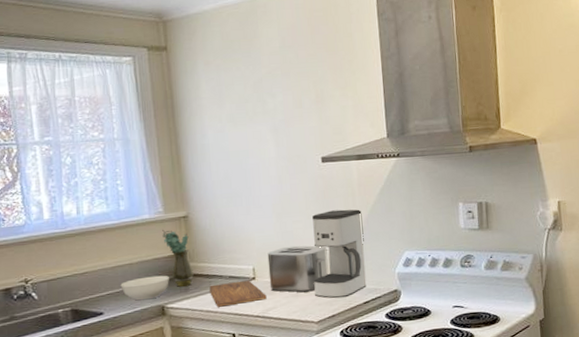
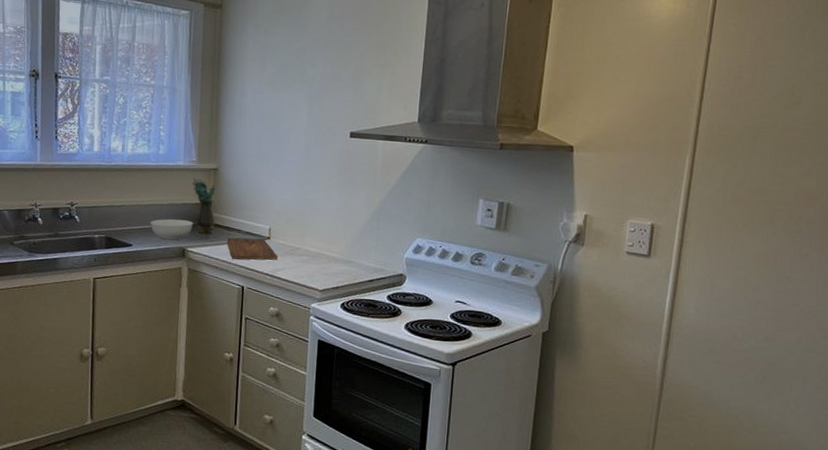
toaster: present [267,246,328,293] -> none [282,214,340,260]
coffee maker: present [312,209,367,299] -> none [323,185,381,272]

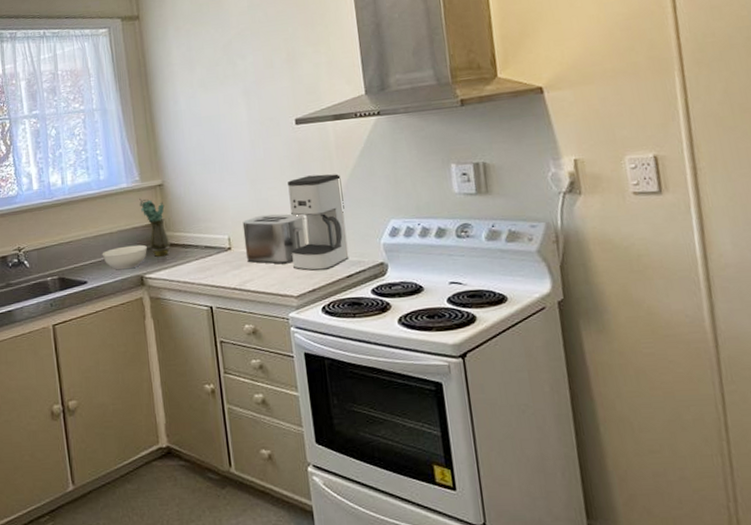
cutting board: present [227,237,278,260] -> none [186,250,243,278]
toaster: none [282,214,340,260] -> present [242,214,306,264]
coffee maker: none [323,185,381,272] -> present [288,174,349,272]

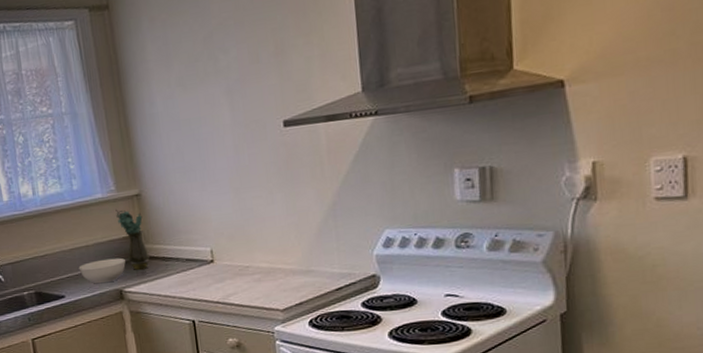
toaster: present [242,214,306,264] -> none [225,225,294,277]
coffee maker: present [288,174,349,272] -> none [274,181,339,284]

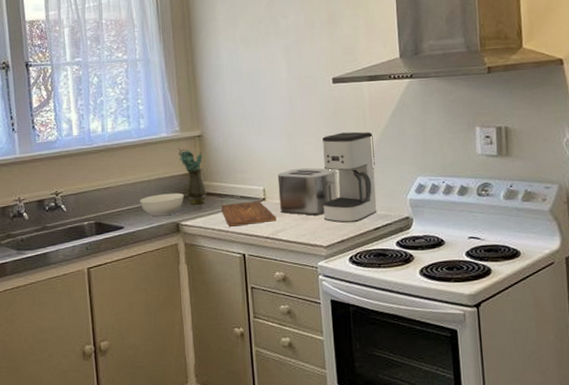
cutting board: none [166,263,227,292] -> present [221,201,277,227]
toaster: none [225,225,294,277] -> present [277,168,337,216]
coffee maker: none [274,181,339,284] -> present [322,132,377,224]

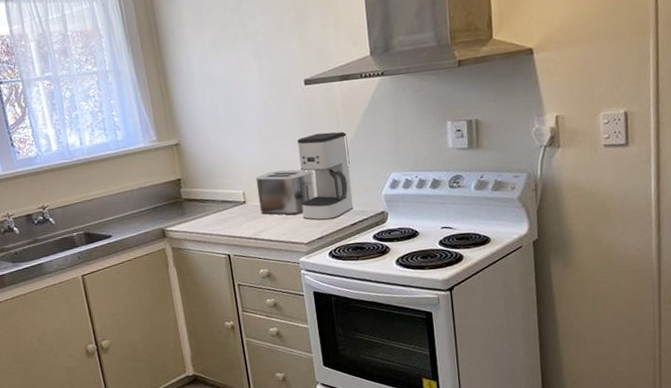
bowl: present [139,193,185,217] -> none [124,200,168,225]
vase: present [178,149,207,205] -> none [157,158,189,211]
cutting board: present [221,201,277,227] -> none [204,204,258,230]

